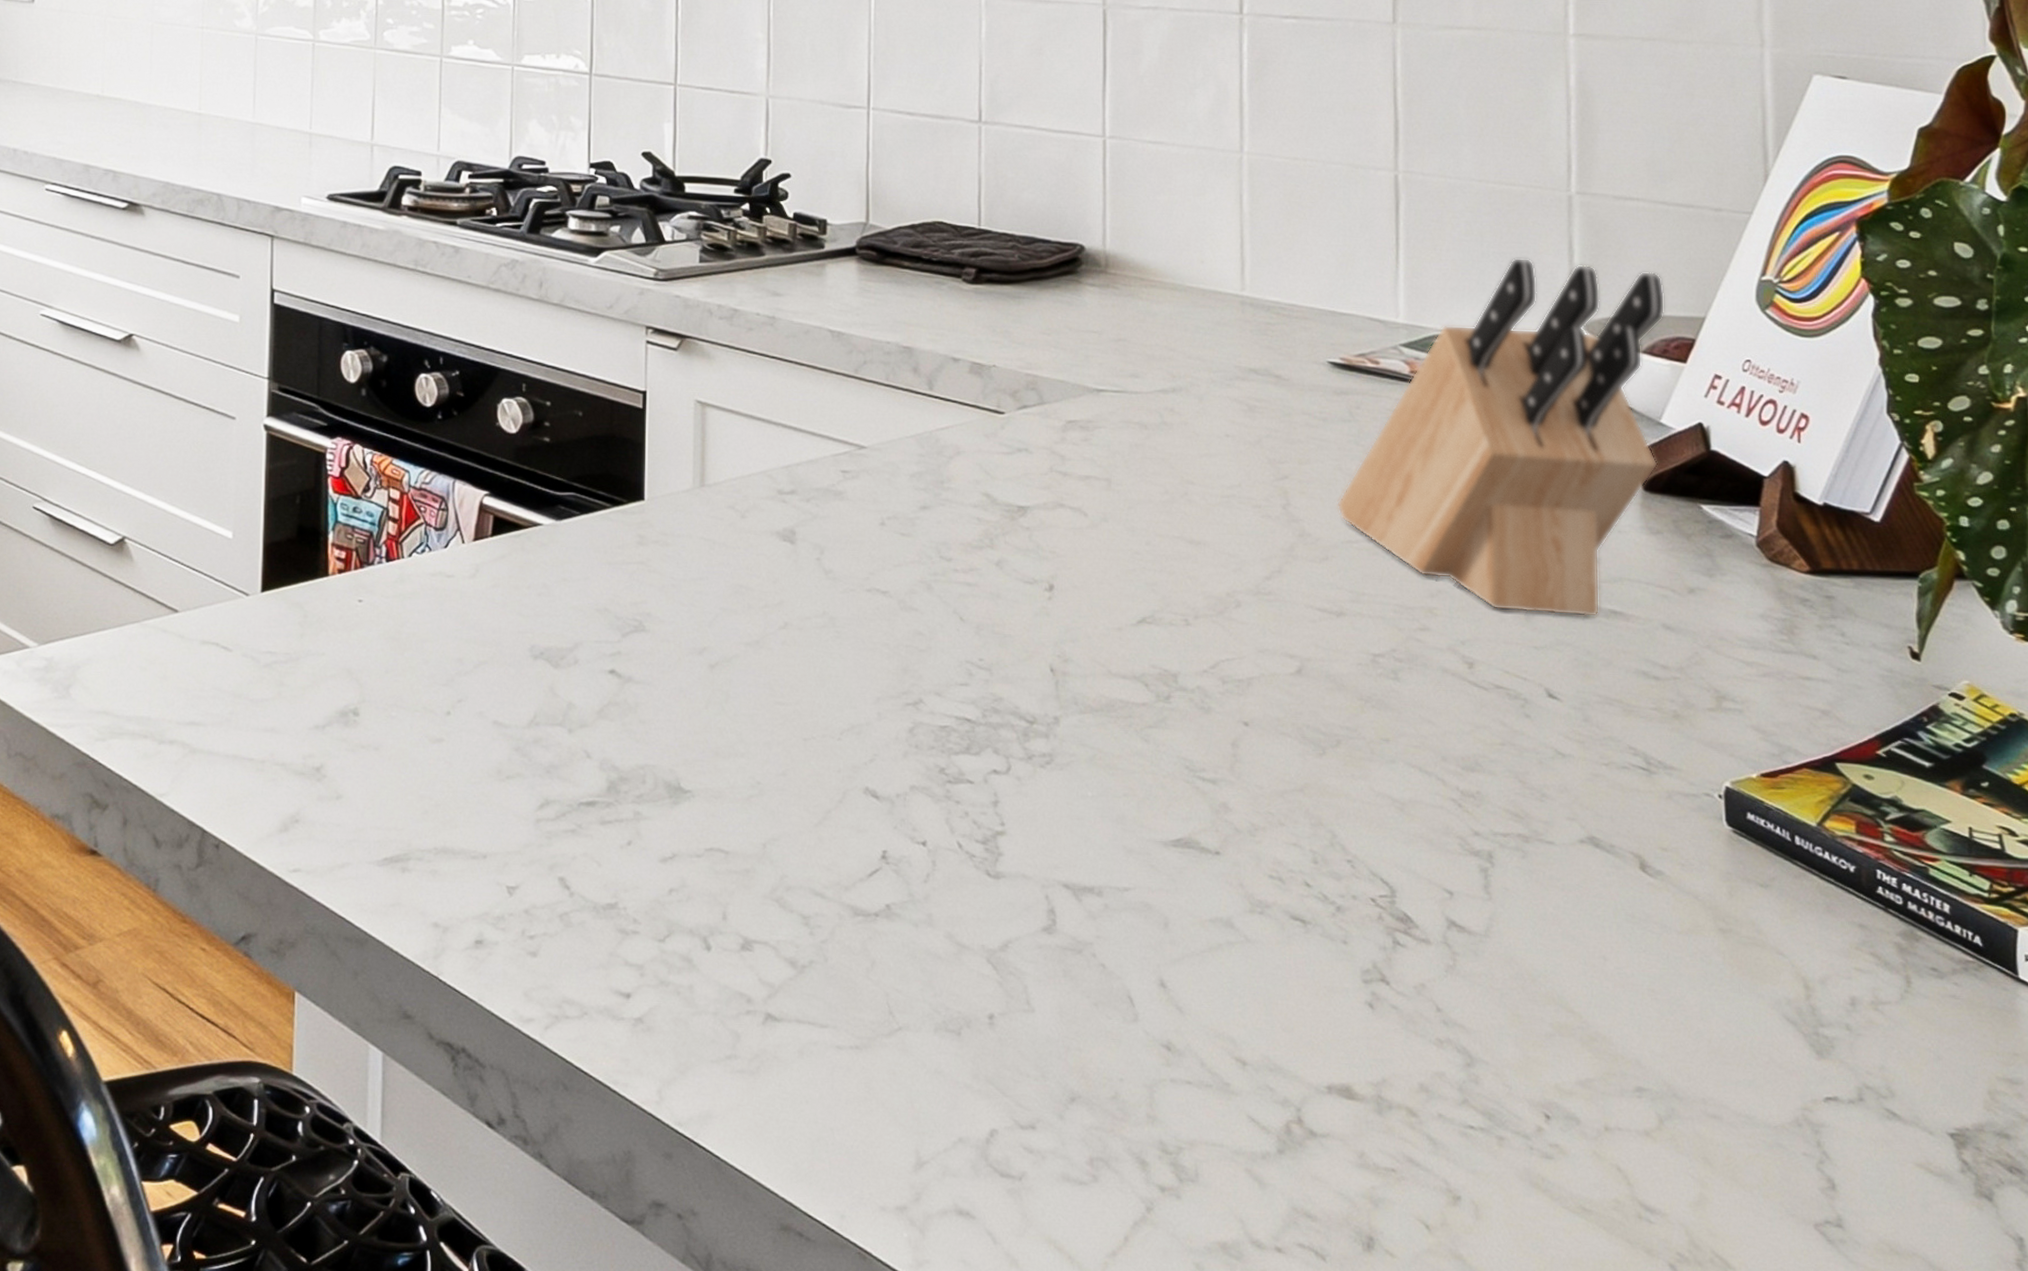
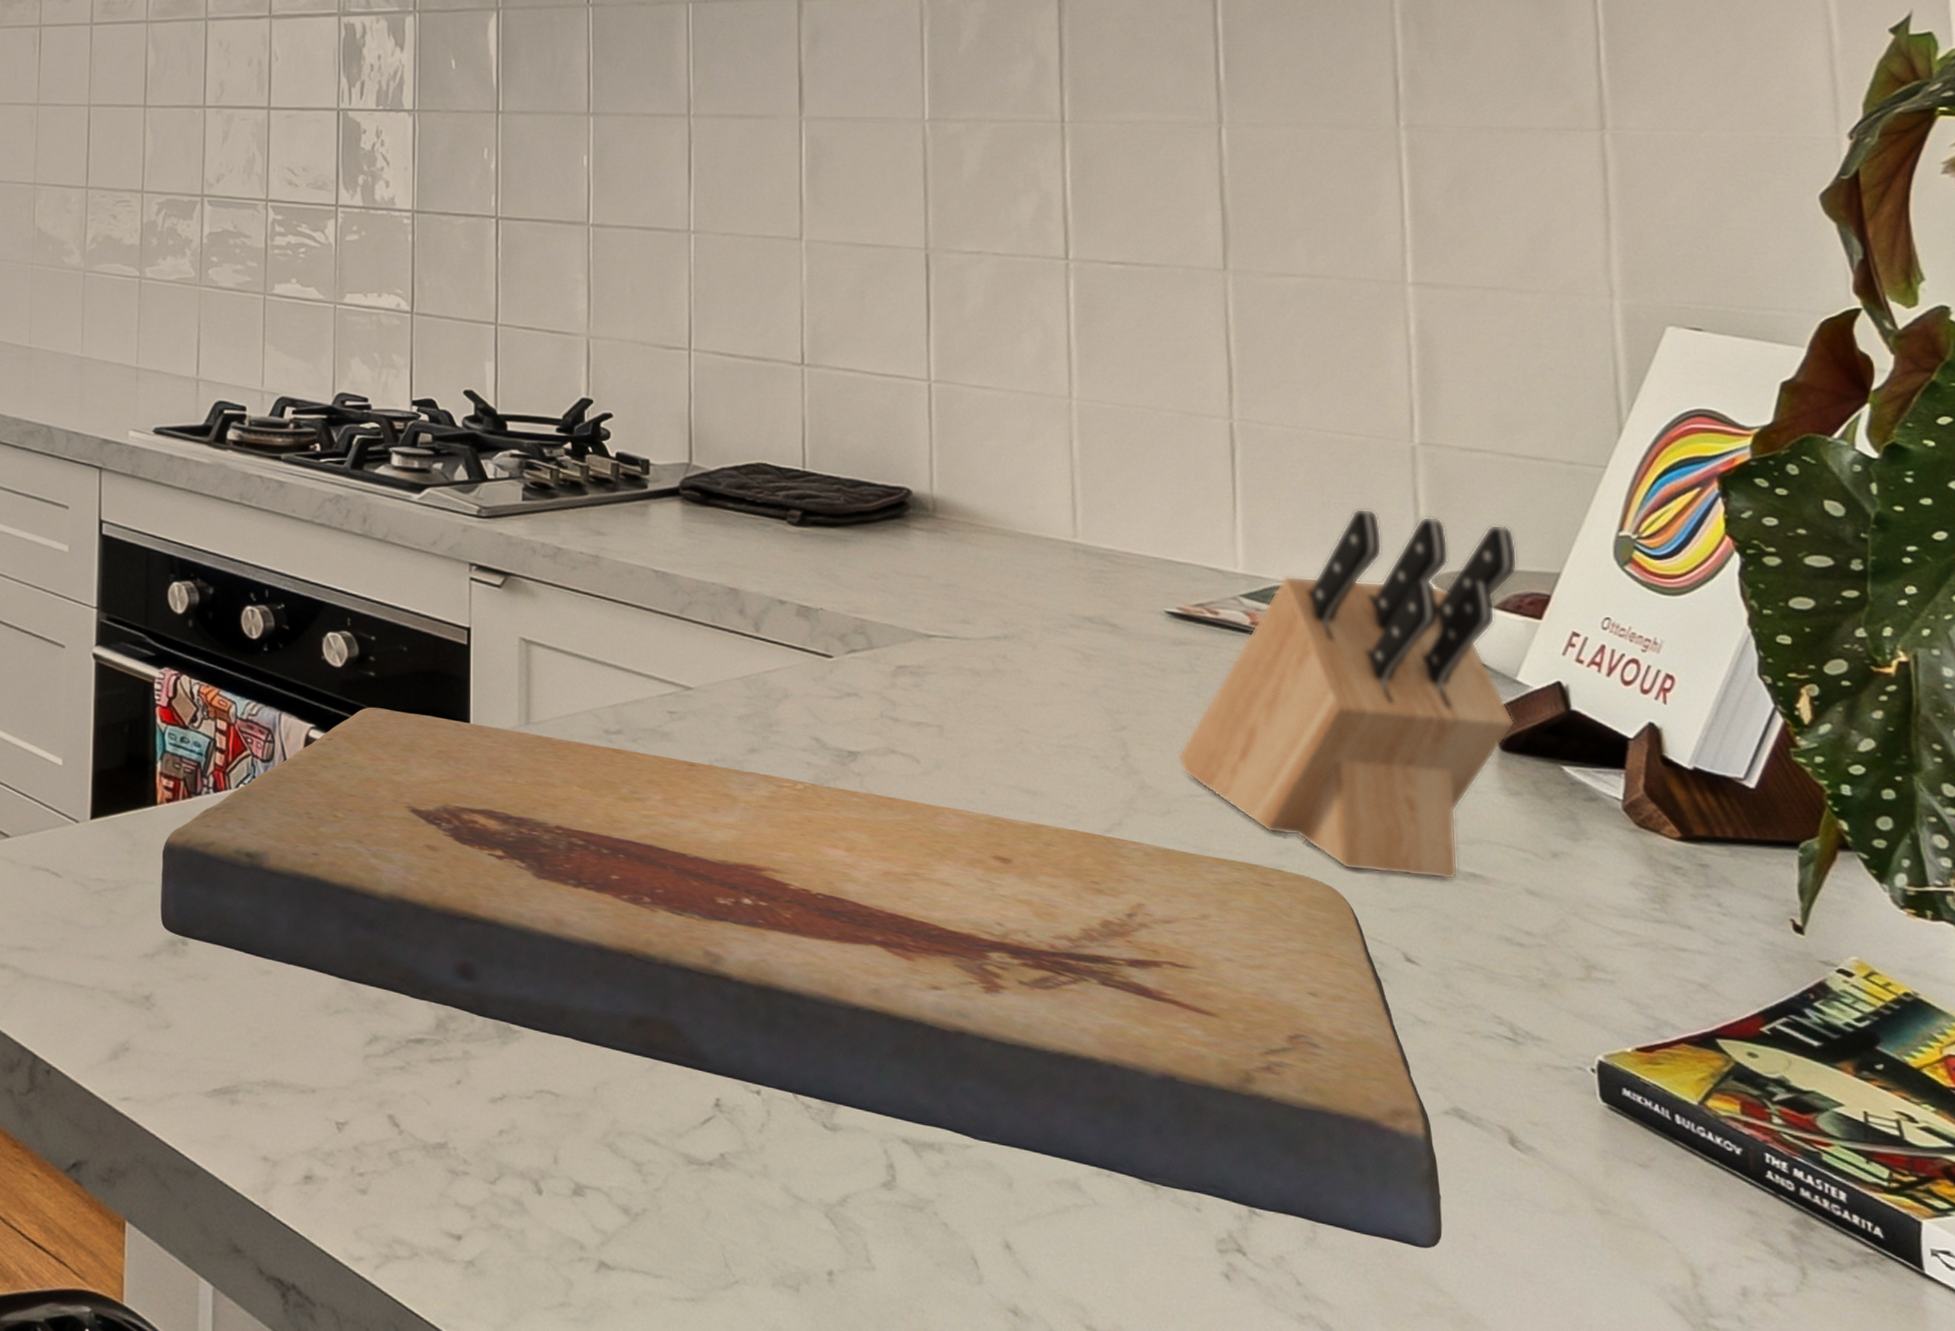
fish fossil: none [331,473,1575,972] -> present [160,707,1442,1249]

